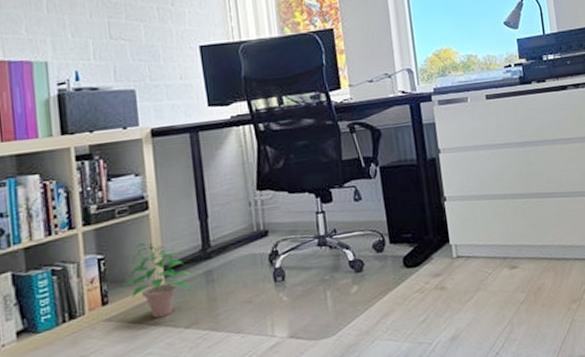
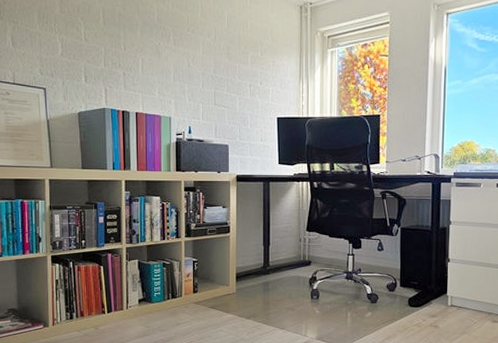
potted plant: present [120,243,196,319] -> none [206,256,257,308]

